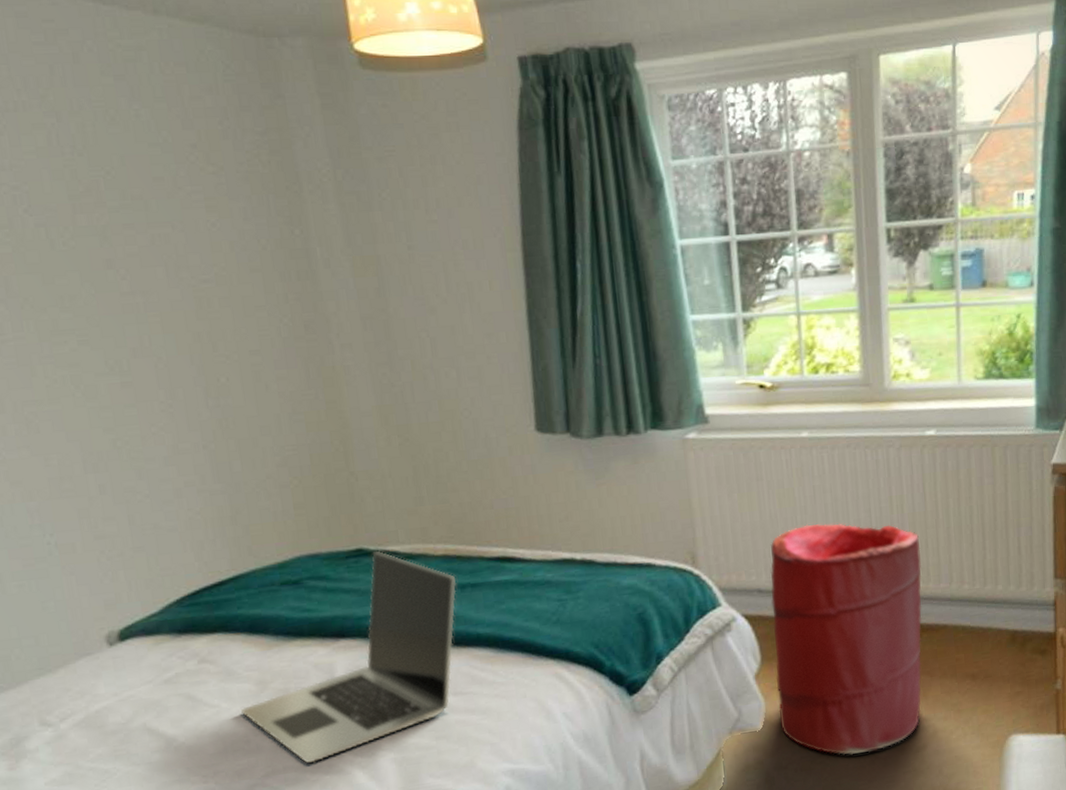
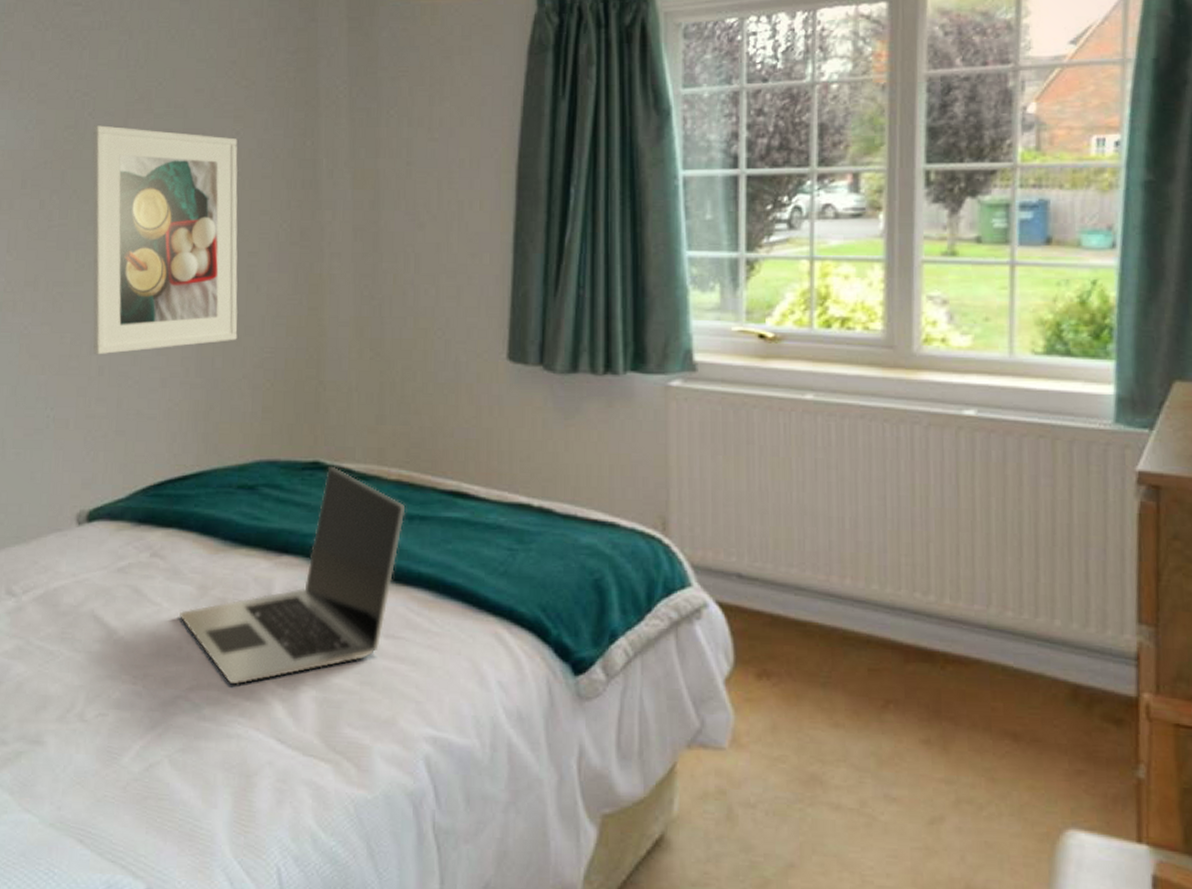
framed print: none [32,223,254,474] -> present [92,125,238,355]
laundry hamper: present [770,523,922,755] -> none [750,504,950,810]

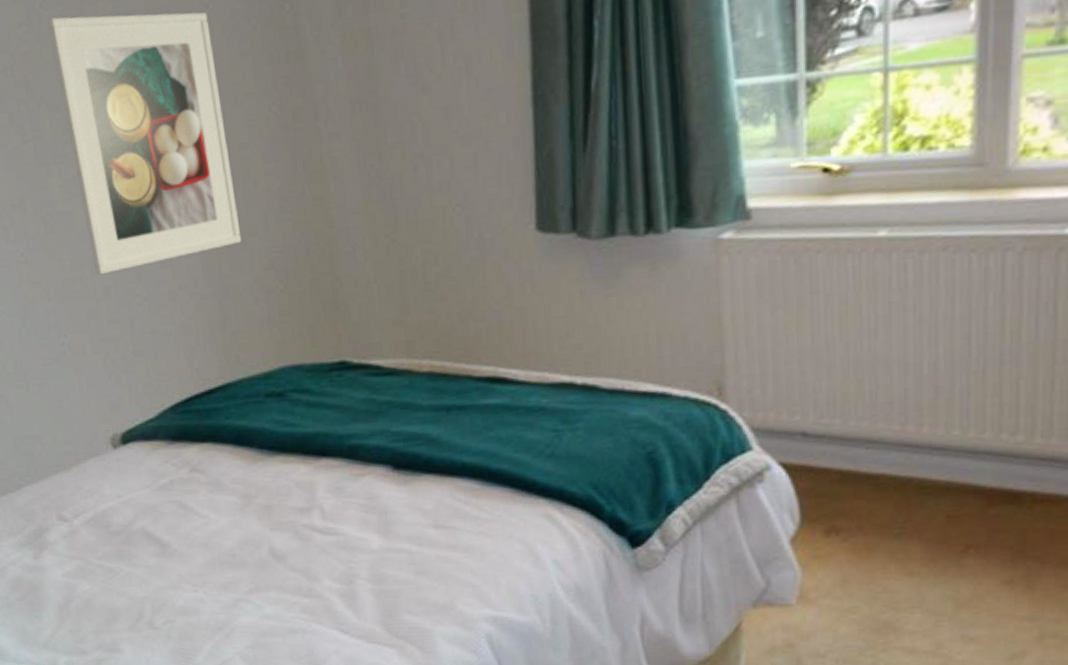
laptop: present [179,466,406,685] -> none [228,364,442,585]

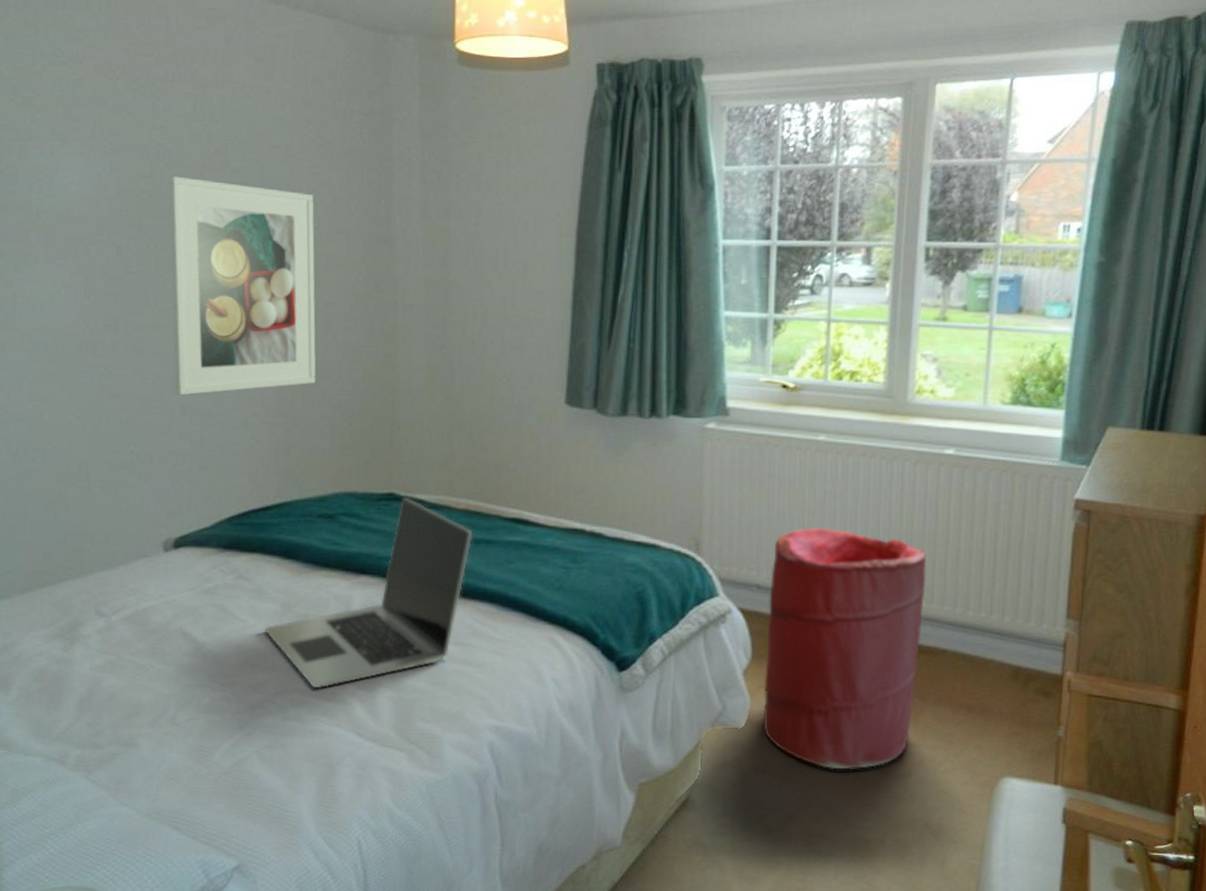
laptop: none [228,364,442,585] -> present [265,497,473,689]
laundry hamper: none [818,352,1042,652] -> present [763,527,927,770]

